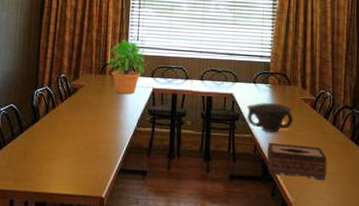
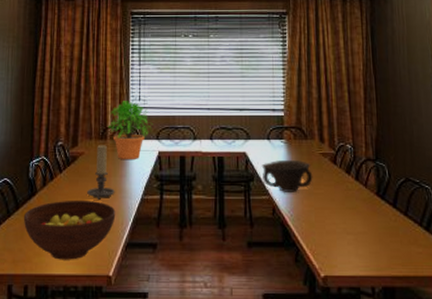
fruit bowl: none [26,127,111,181] -> present [23,201,116,260]
candle holder: none [85,79,111,129] -> present [87,145,115,200]
tissue box: present [267,142,327,180] -> none [287,203,353,241]

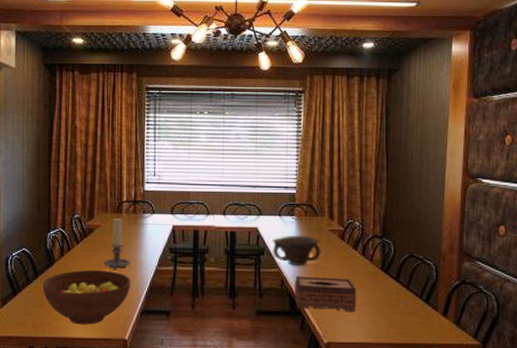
potted plant: present [108,101,152,159] -> none [123,176,167,232]
tissue box: none [287,203,353,241] -> present [295,276,357,311]

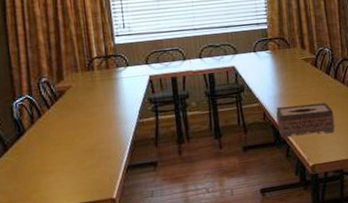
fruit bowl: present [42,270,131,325] -> none [13,131,113,193]
candle holder: present [103,218,130,270] -> none [80,76,109,130]
bowl: present [272,235,321,266] -> none [250,67,298,98]

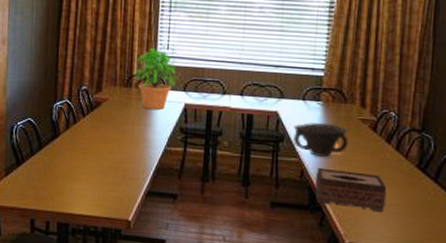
potted plant: none [93,29,141,88] -> present [133,48,180,110]
bowl: none [250,67,298,98] -> present [293,122,349,157]

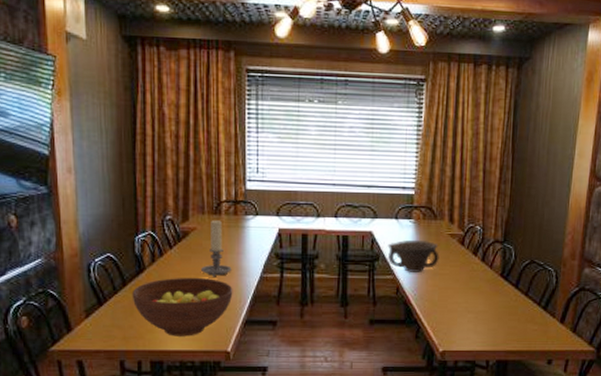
fruit bowl: none [46,144,138,202] -> present [132,278,233,337]
candle holder: none [110,92,138,147] -> present [201,220,232,277]
potted plant: present [133,48,180,110] -> none [222,172,272,236]
tissue box: present [315,167,387,212] -> none [410,283,475,319]

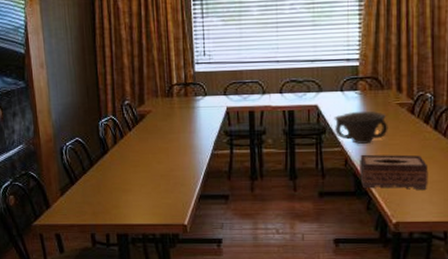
fruit bowl: present [132,278,233,337] -> none [98,157,187,211]
candle holder: present [201,220,232,277] -> none [157,102,185,156]
tissue box: none [410,283,475,319] -> present [360,154,428,190]

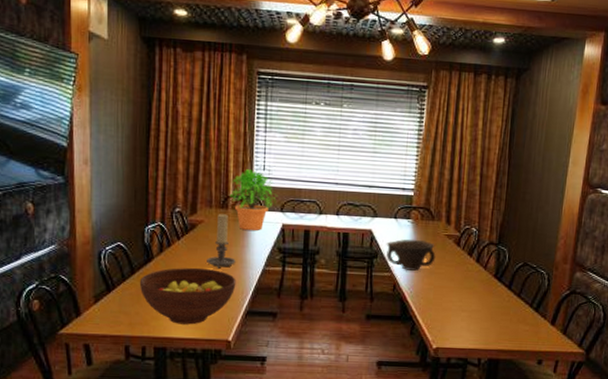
fruit bowl: none [98,157,187,211] -> present [139,268,236,325]
candle holder: none [157,102,185,156] -> present [207,214,236,269]
potted plant: none [173,56,219,116] -> present [229,169,277,231]
tissue box: present [360,154,428,190] -> none [406,280,469,318]

